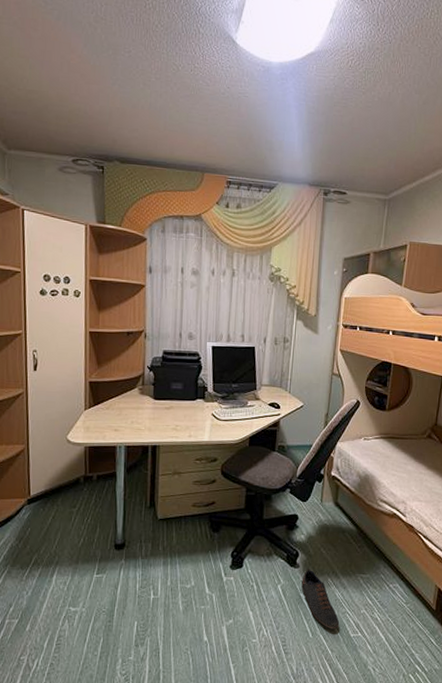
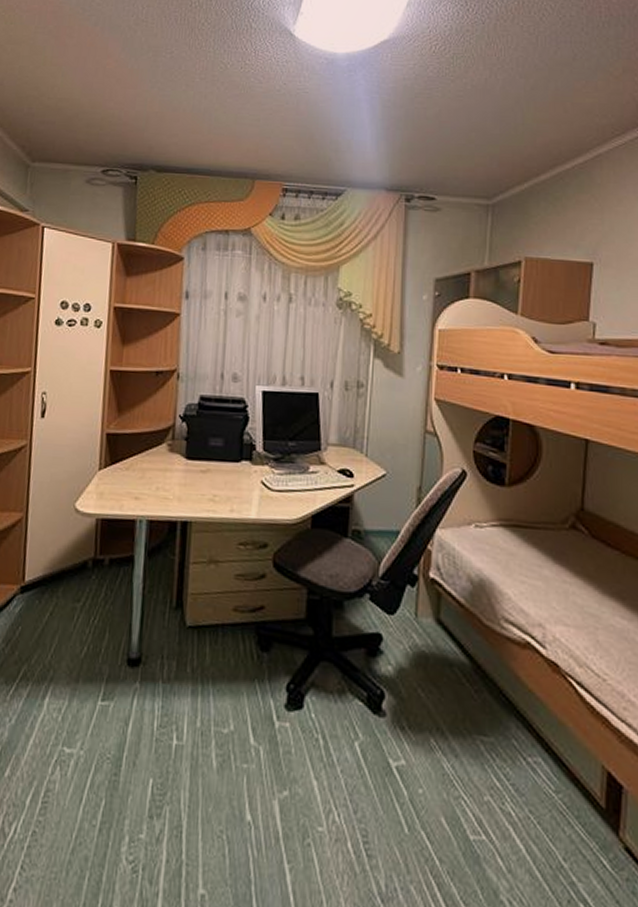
shoe: present [301,569,340,629] -> none [390,720,451,824]

